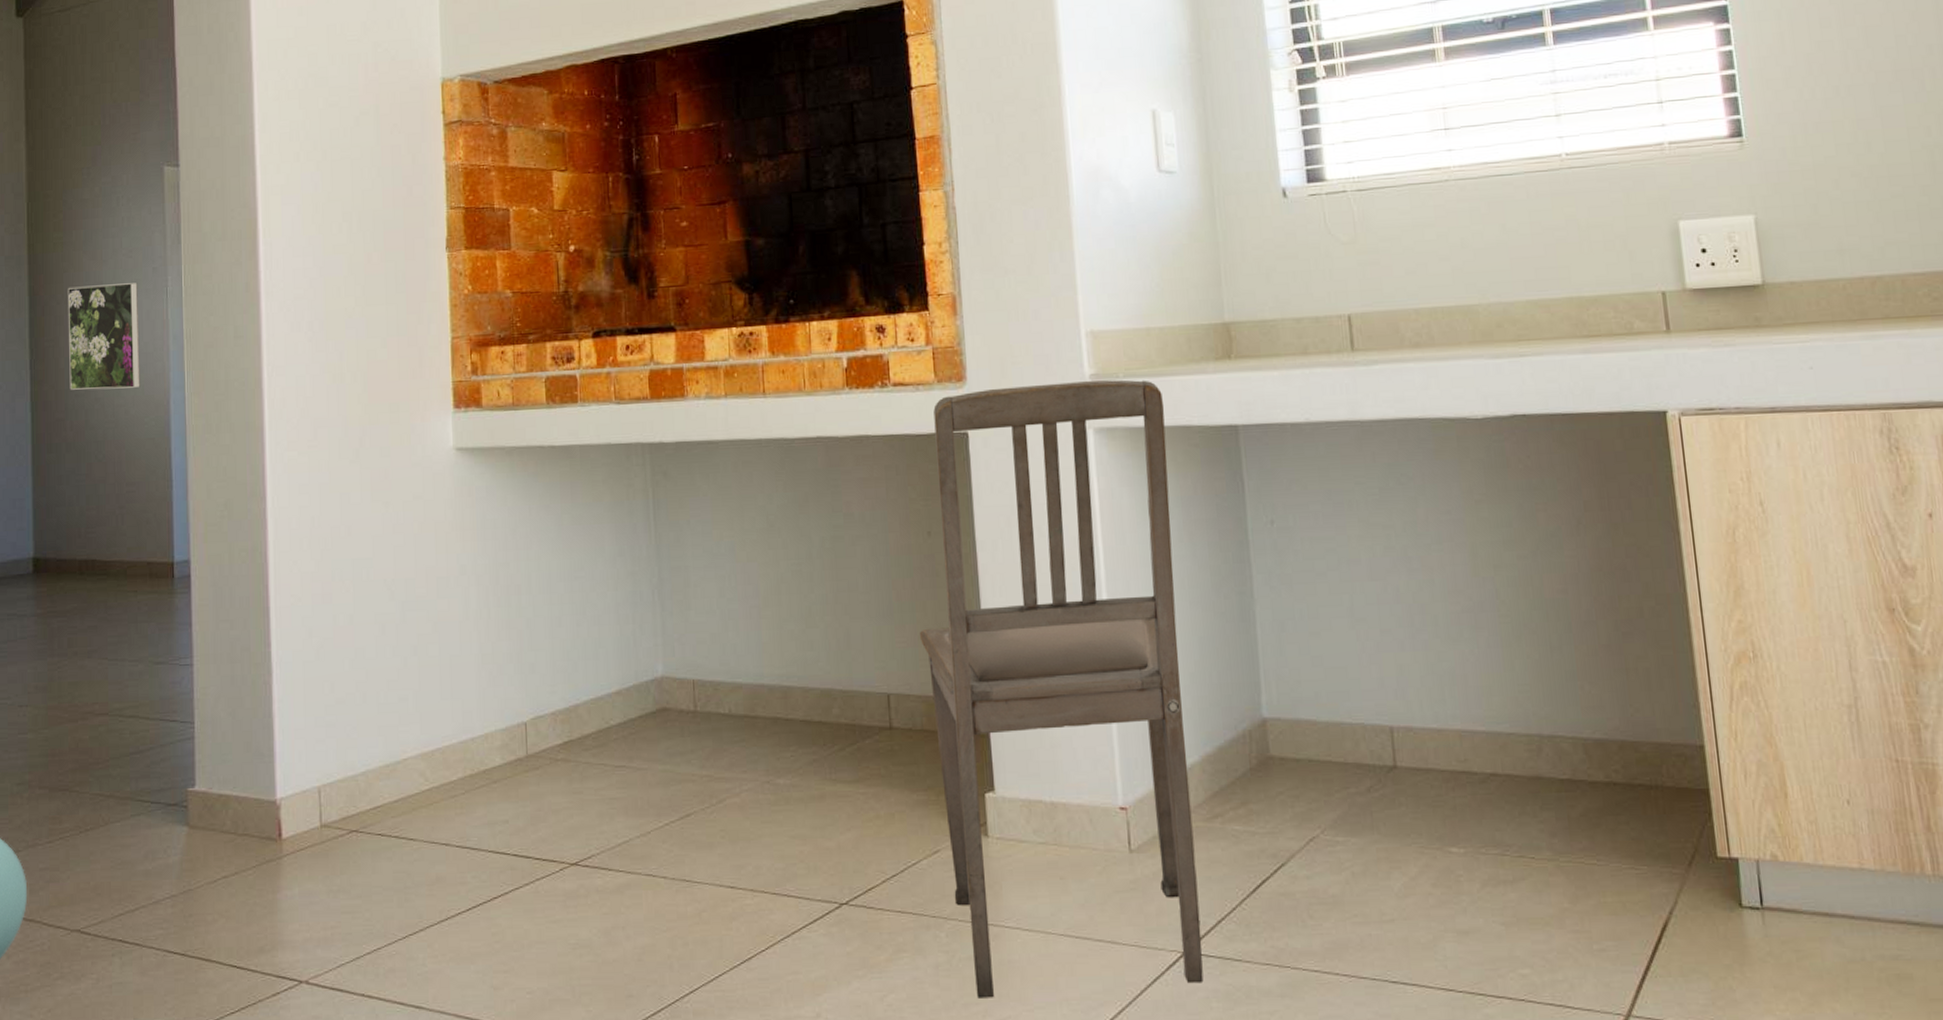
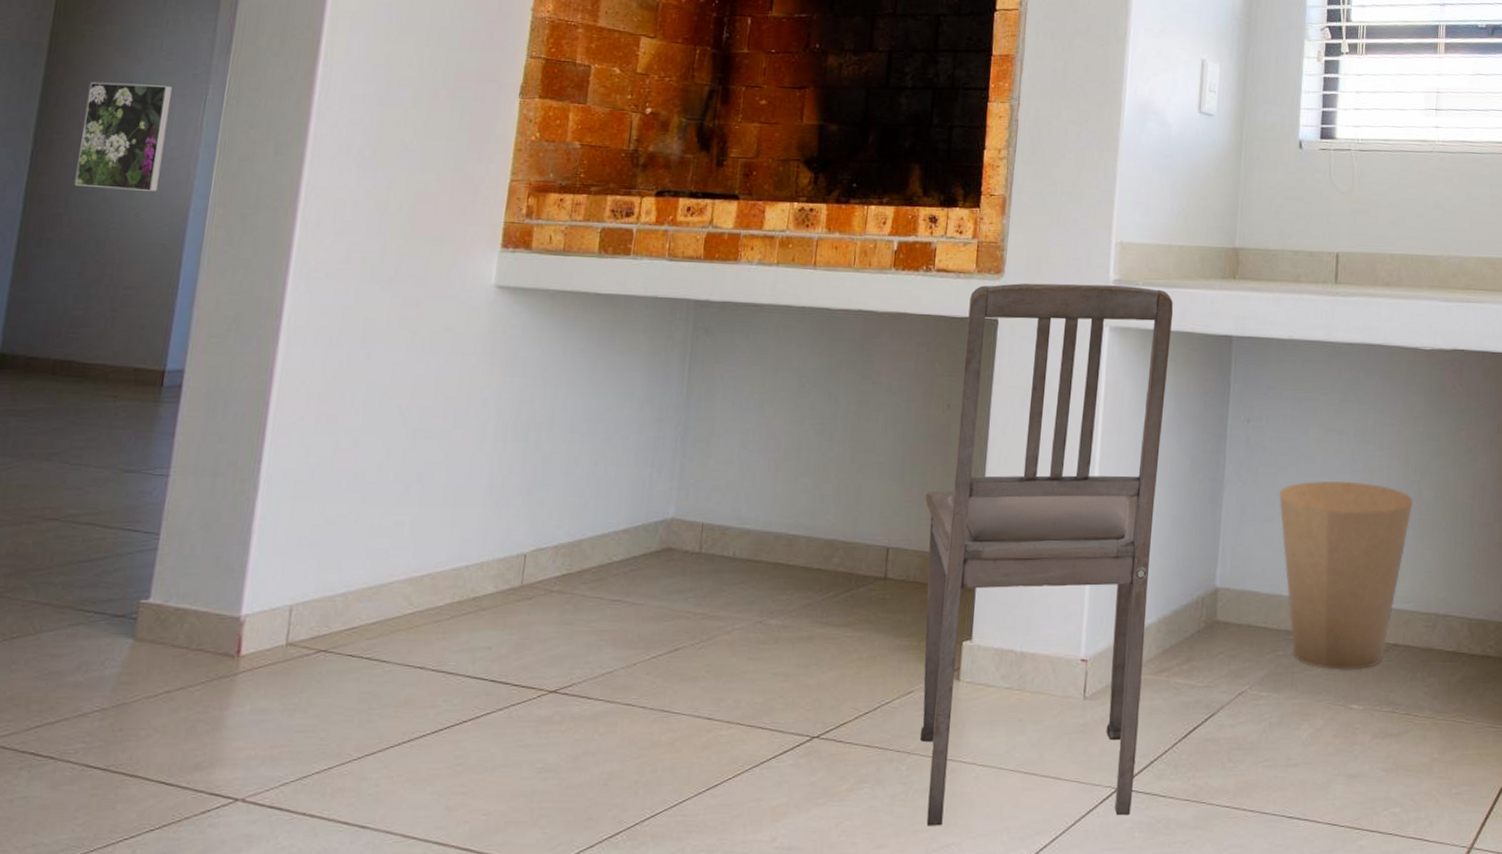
trash can: none [1321,584,1490,808] -> present [1278,481,1413,670]

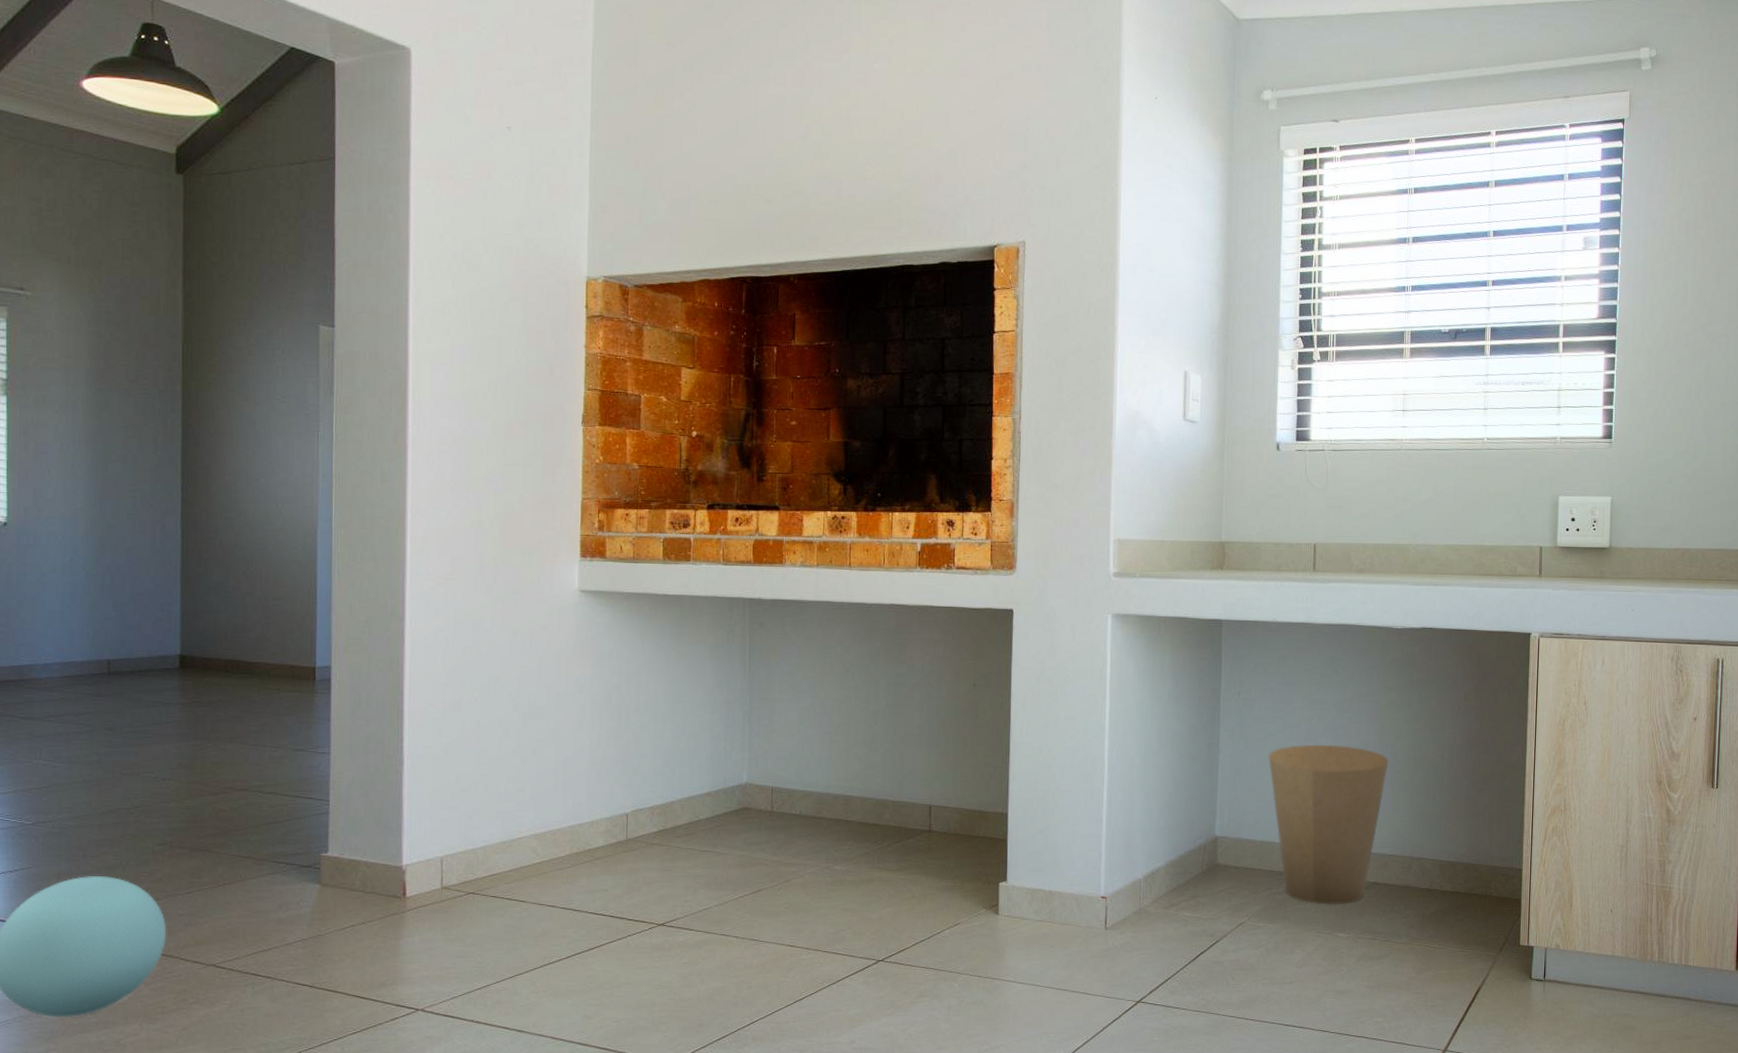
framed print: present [74,81,174,191] -> none [220,423,290,516]
dining chair: present [919,283,1174,826] -> none [960,577,1168,1031]

